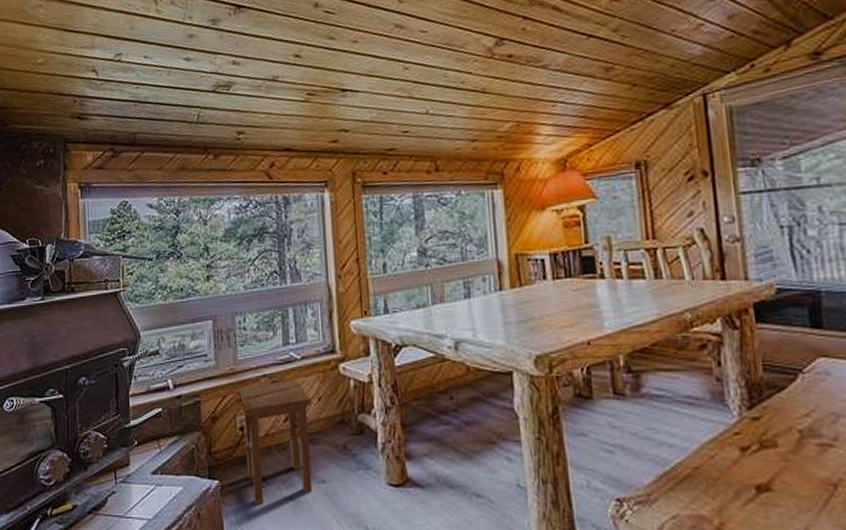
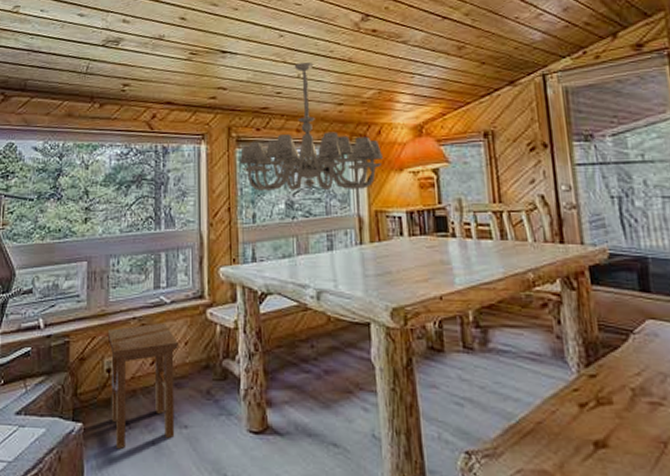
chandelier: none [366,96,524,239] -> present [239,62,384,191]

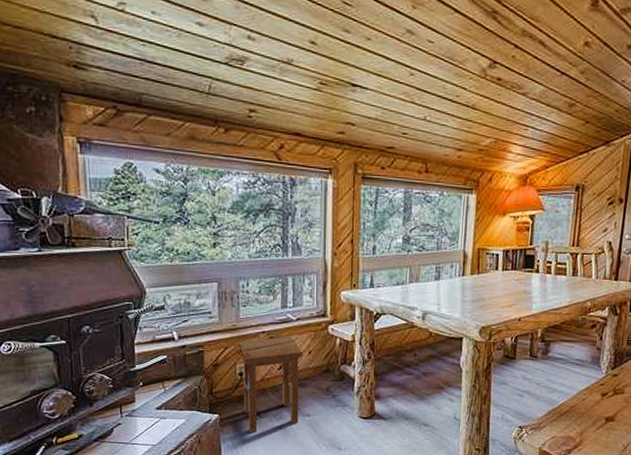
chandelier: present [239,62,384,191] -> none [363,104,492,230]

